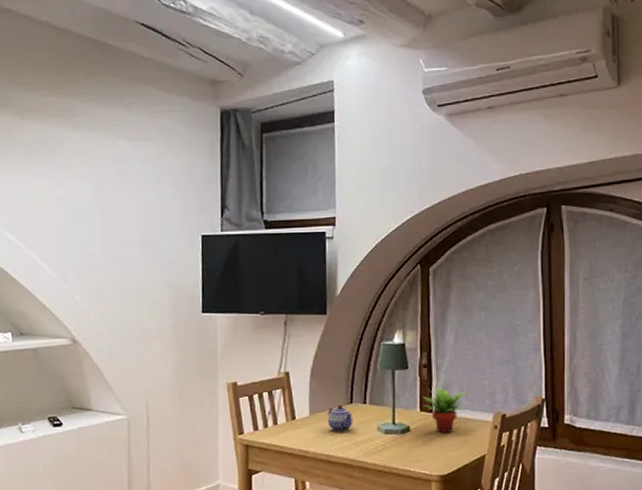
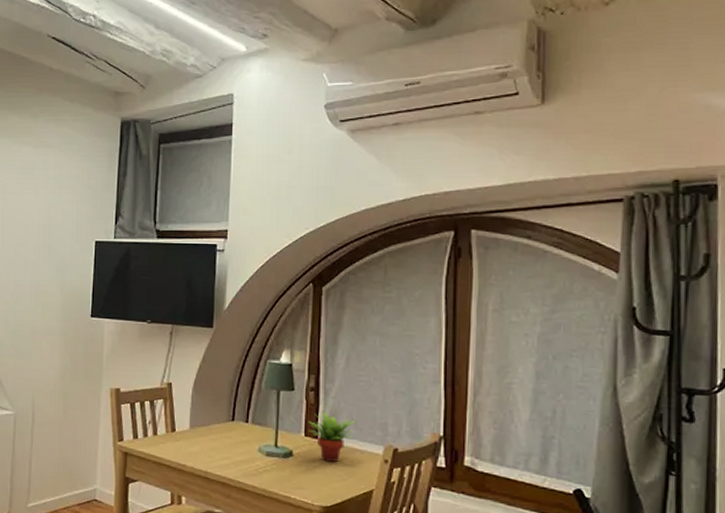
teapot: present [328,404,353,433] -> none [208,421,234,450]

